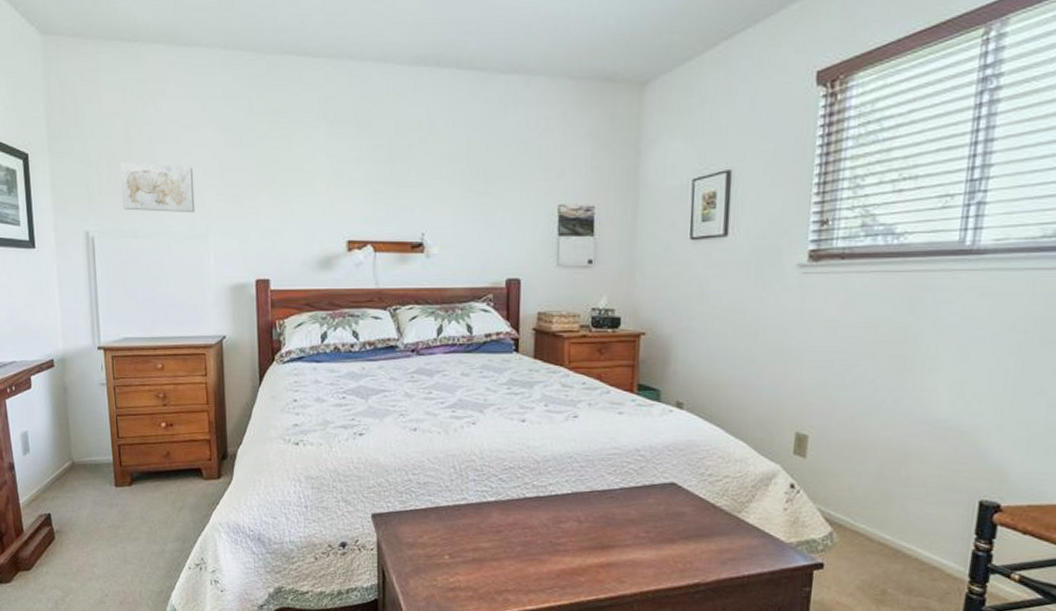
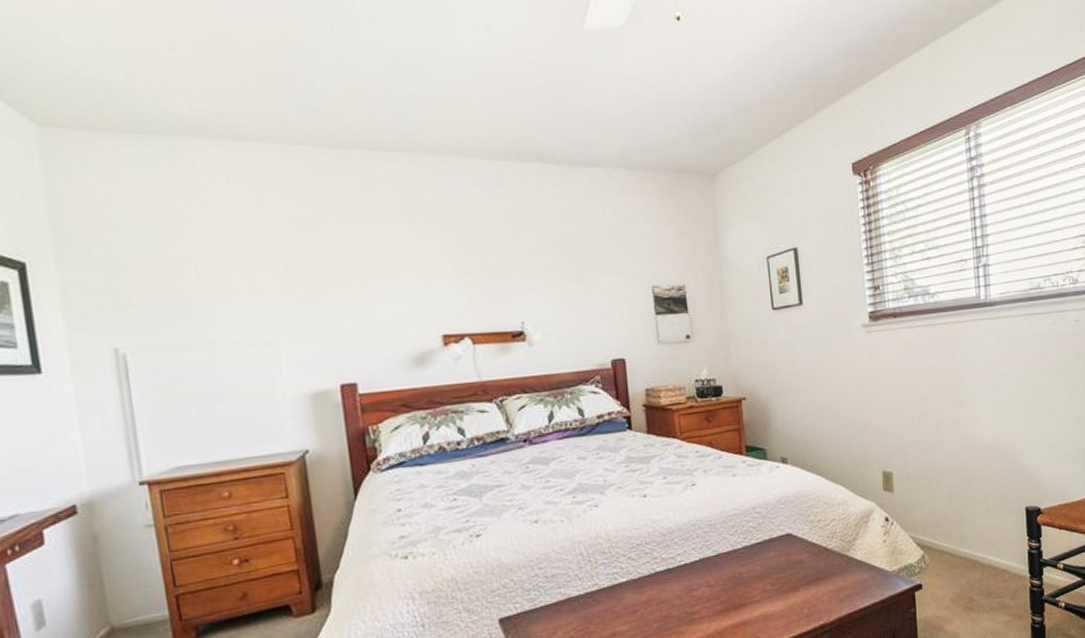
wall art: present [119,162,195,213] -> none [155,266,259,320]

